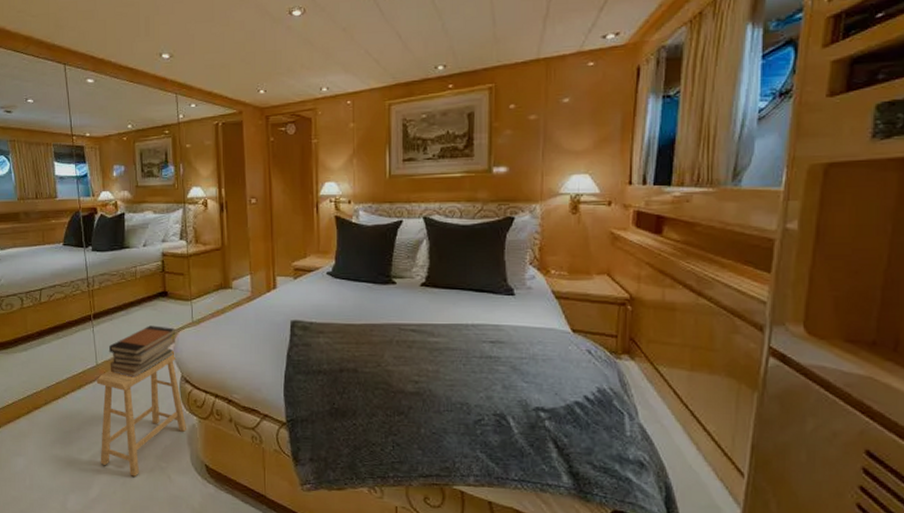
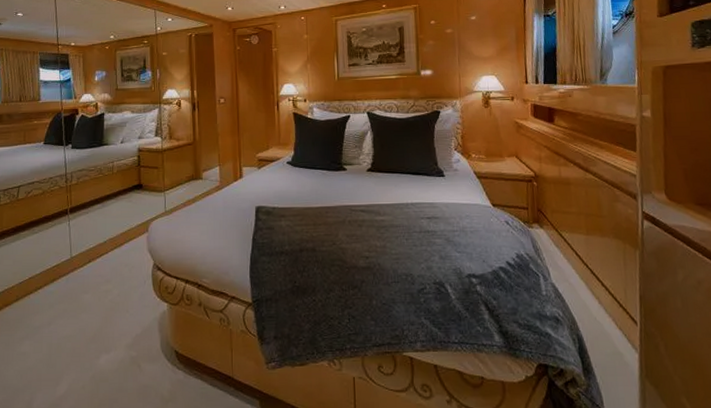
footstool: present [96,351,187,477] -> none [69,240,158,369]
book stack: present [108,325,176,378] -> none [83,216,150,268]

